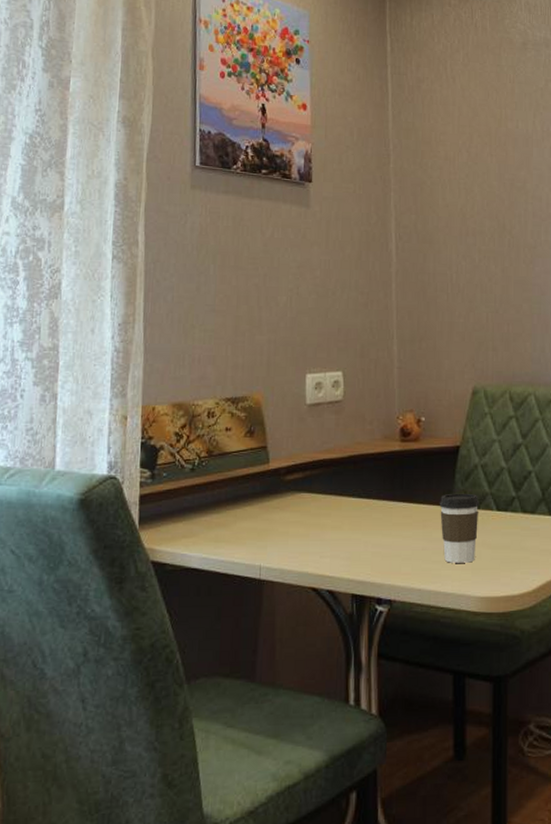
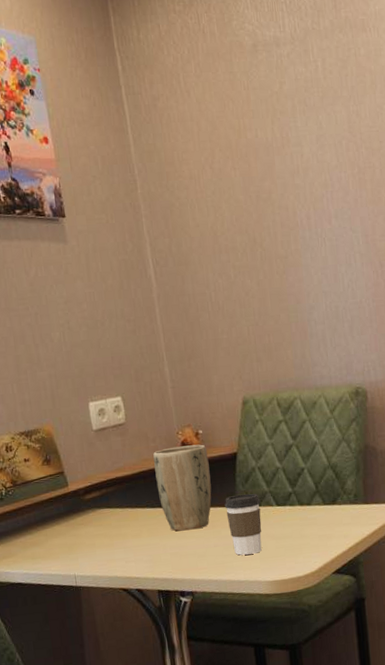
plant pot: none [367,432,428,528] -> present [153,444,212,531]

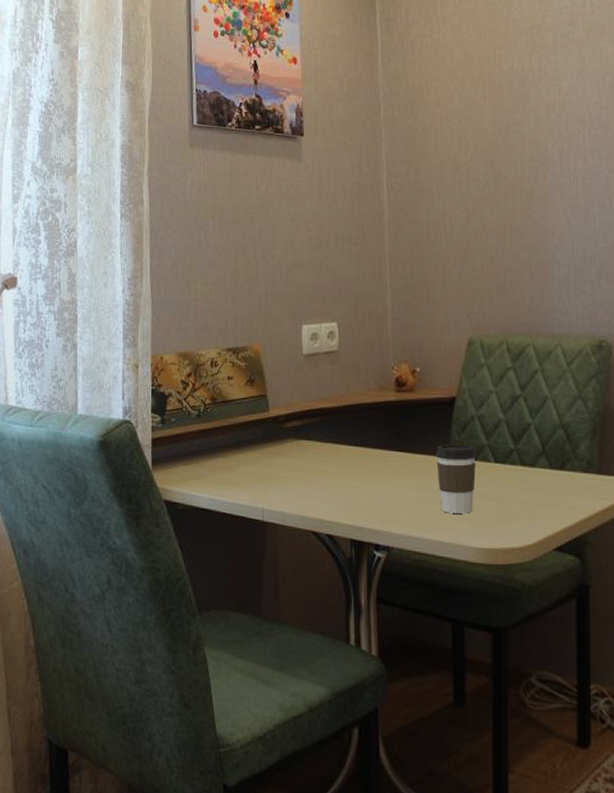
plant pot: present [153,444,212,531] -> none [363,382,423,477]

